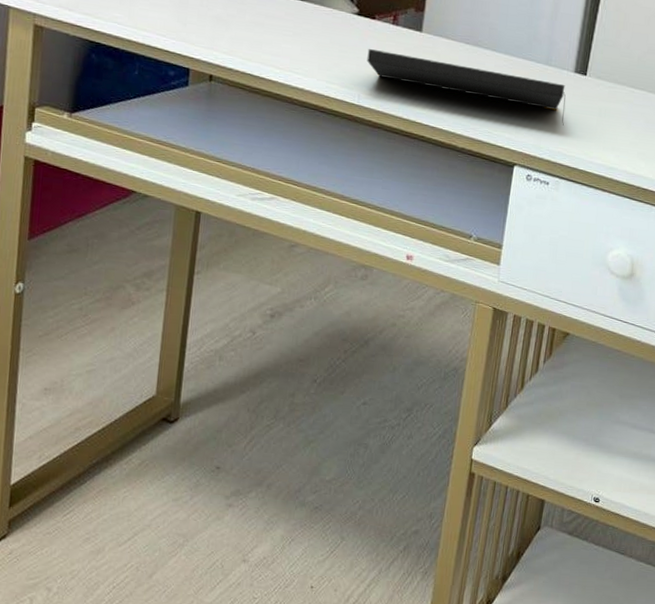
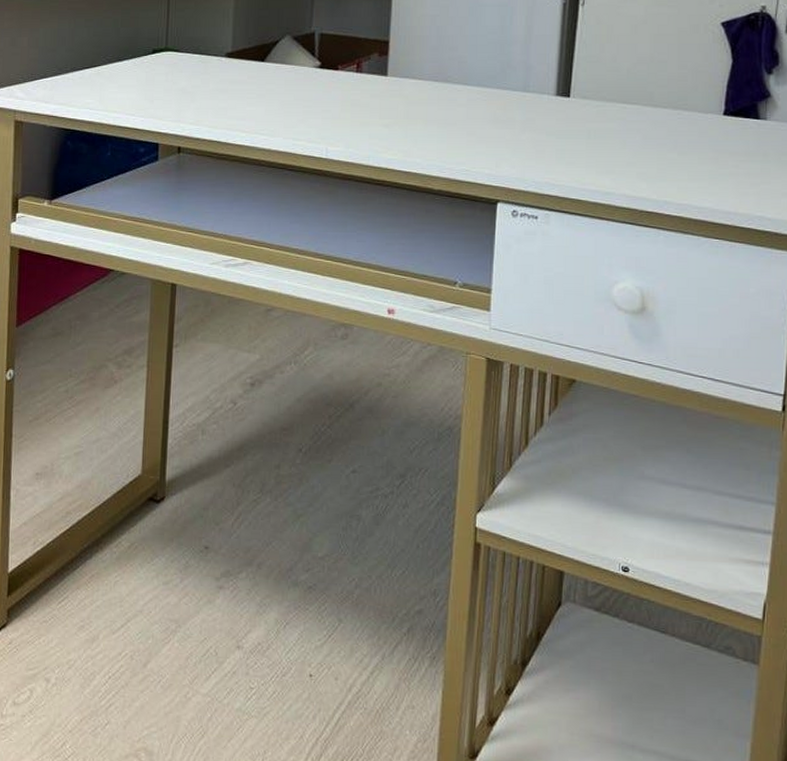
notepad: present [367,49,566,126] -> none [332,101,549,154]

